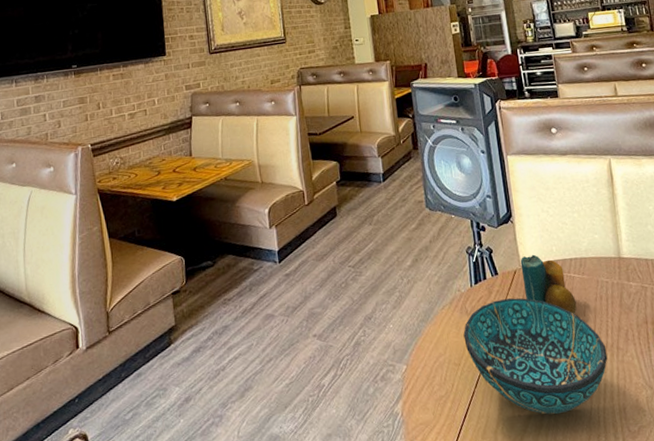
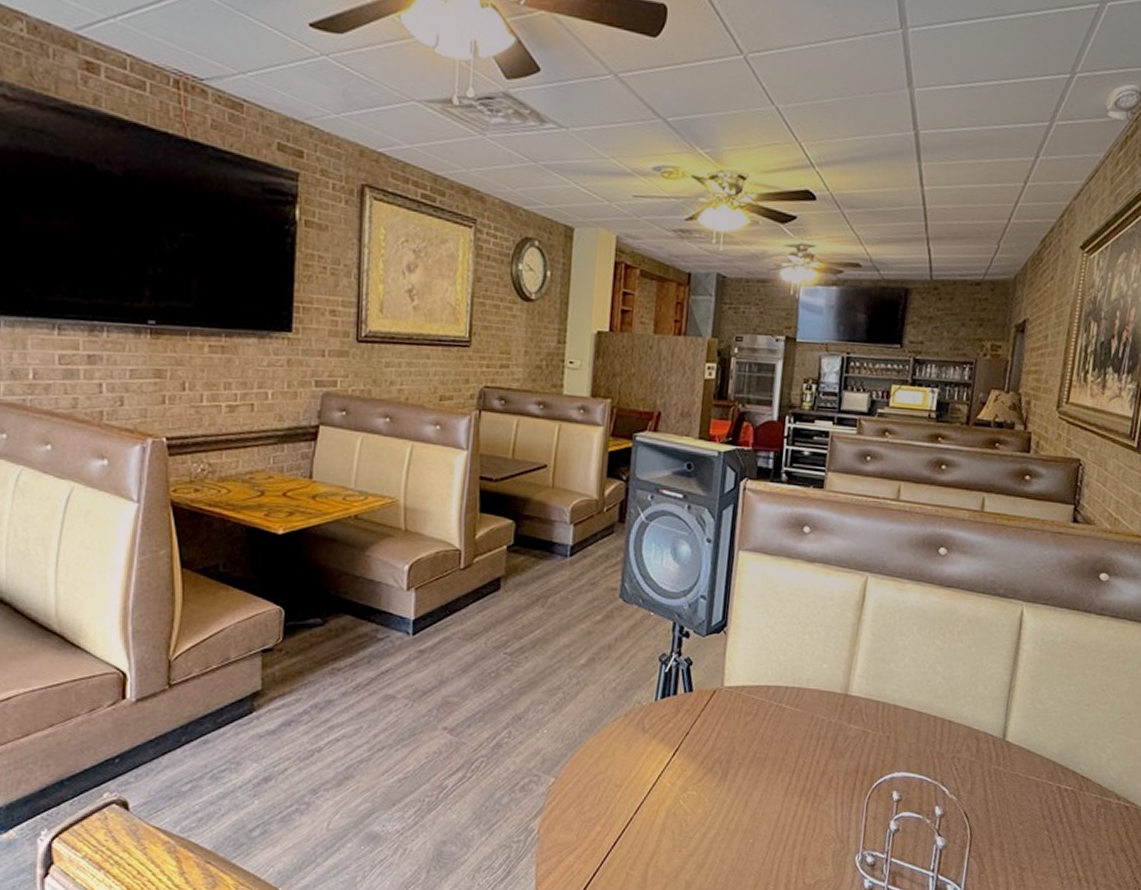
decorative bowl: present [463,298,608,415] -> none [633,721,802,856]
candle: present [520,254,577,314] -> none [720,675,781,750]

